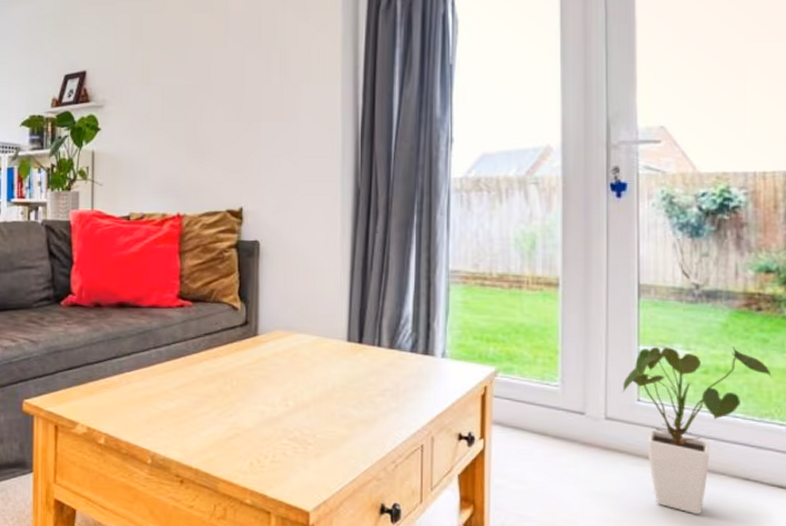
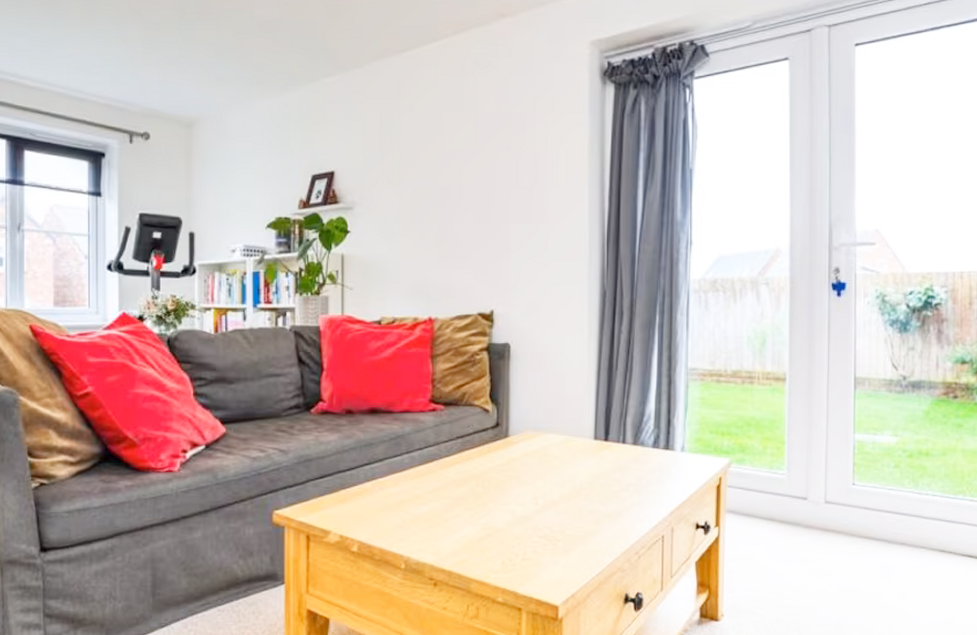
house plant: present [622,346,773,515] -> none [839,432,966,586]

